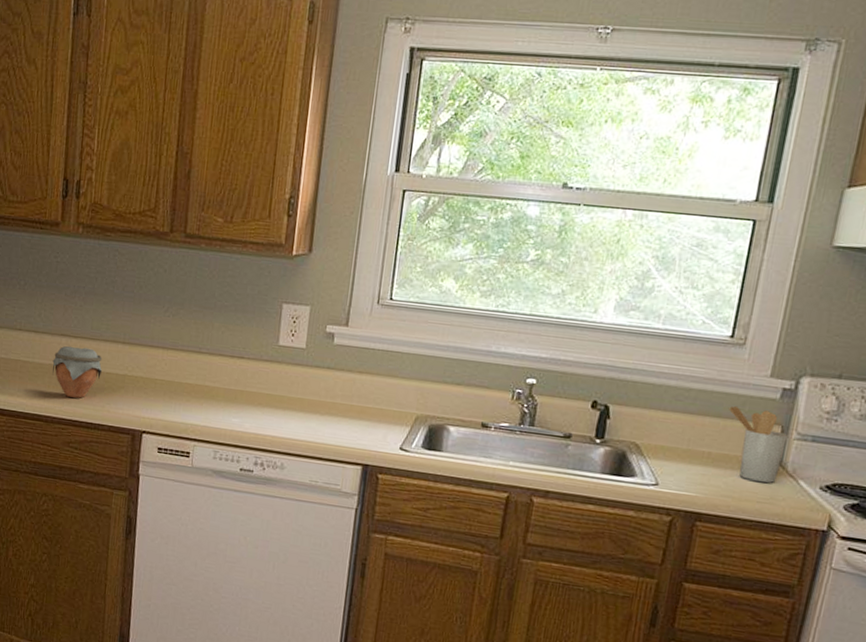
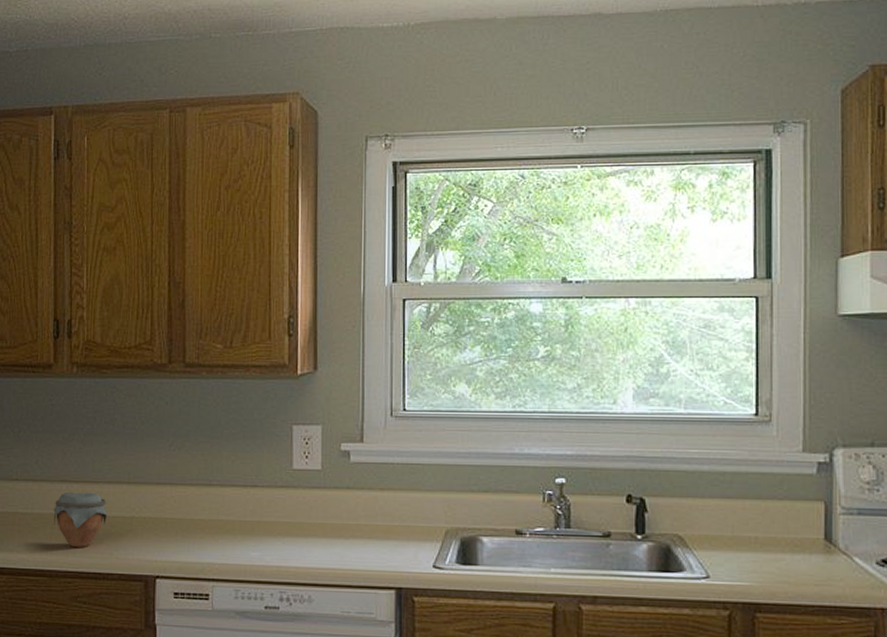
utensil holder: present [728,406,789,483] -> none [766,486,834,563]

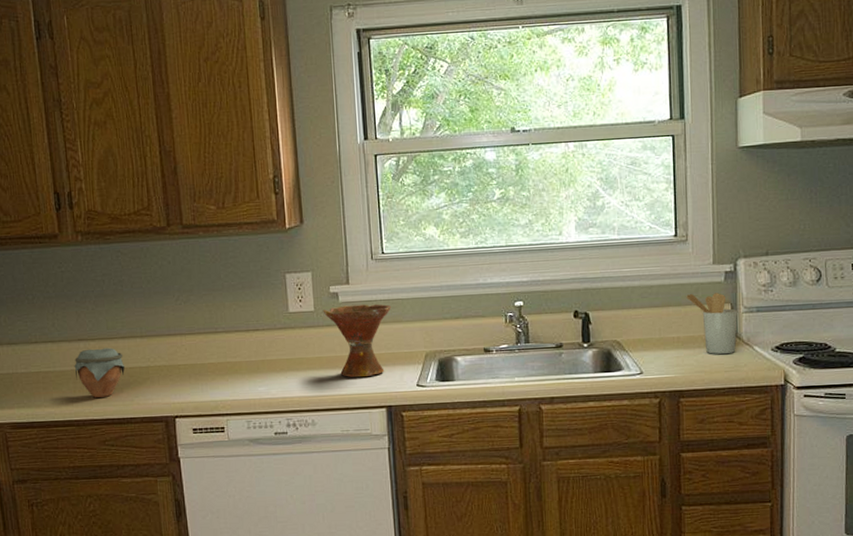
bowl: none [331,466,410,552] -> present [322,304,392,378]
utensil holder: none [766,486,834,563] -> present [685,293,738,354]

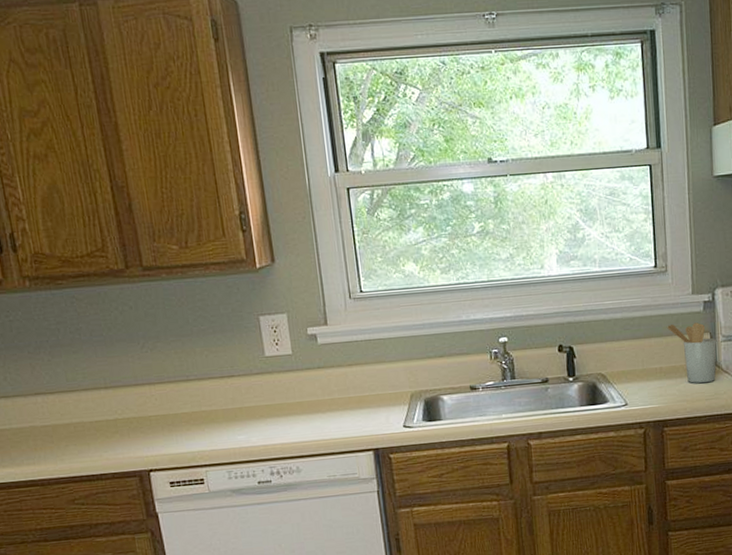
jar: present [74,347,126,399] -> none [32,401,91,455]
bowl: present [322,304,392,378] -> none [301,344,374,422]

